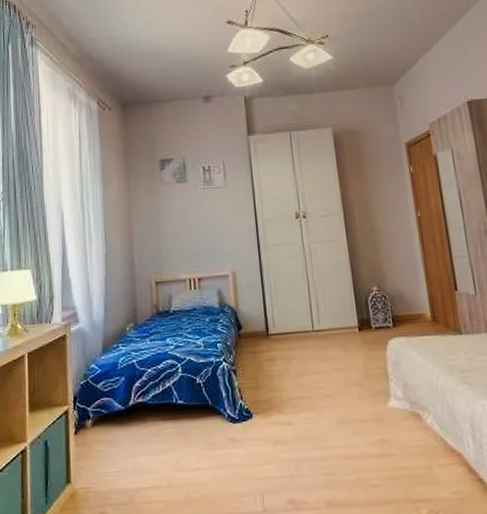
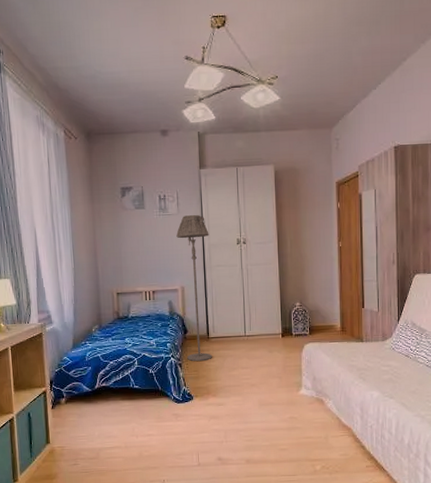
floor lamp: none [224,187,274,367] -> present [176,215,212,362]

